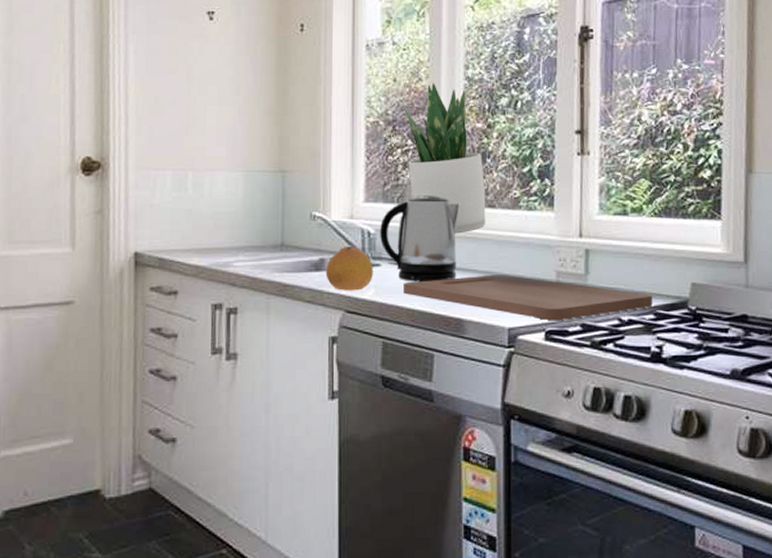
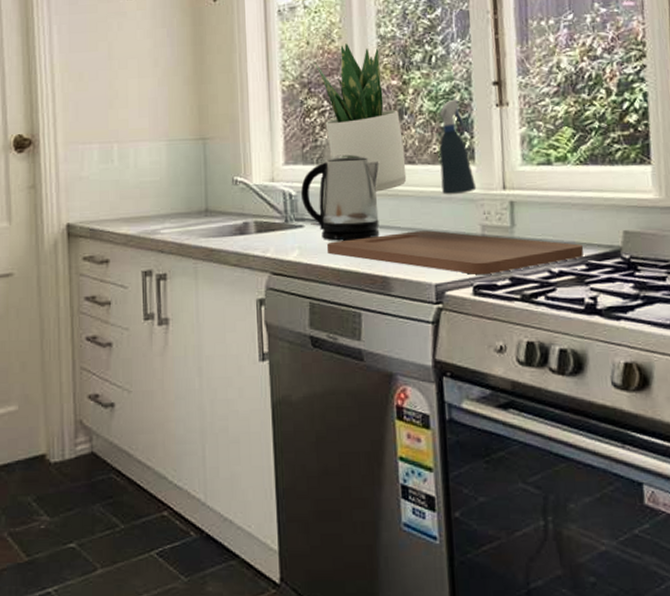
fruit: present [325,246,373,291] -> none [250,208,297,253]
spray bottle: none [520,145,554,240] -> present [438,99,477,195]

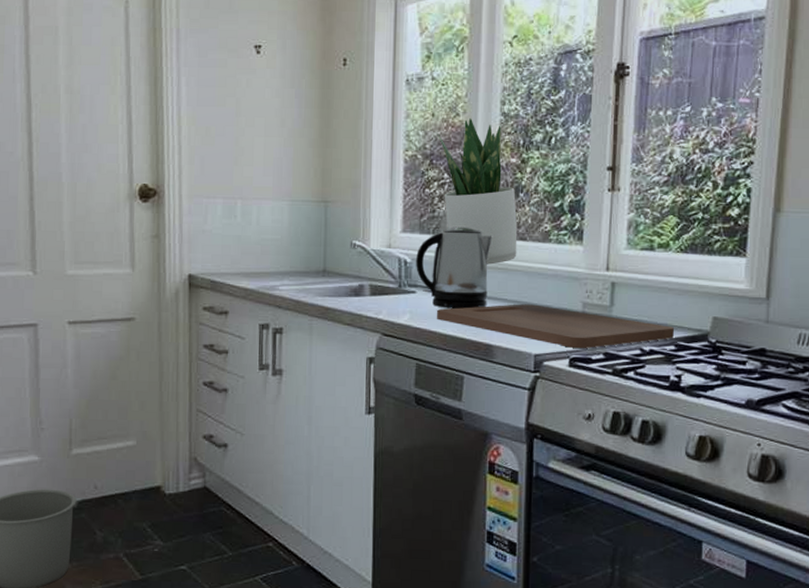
spray bottle: present [438,99,477,195] -> none [549,181,582,273]

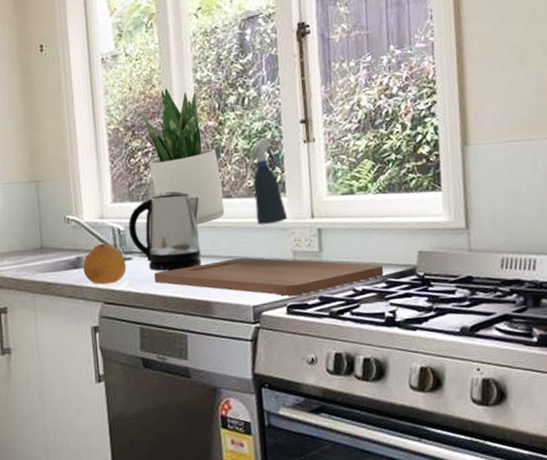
fruit: none [364,273,409,316] -> present [83,243,126,285]
spray bottle: none [549,181,582,273] -> present [252,137,288,225]

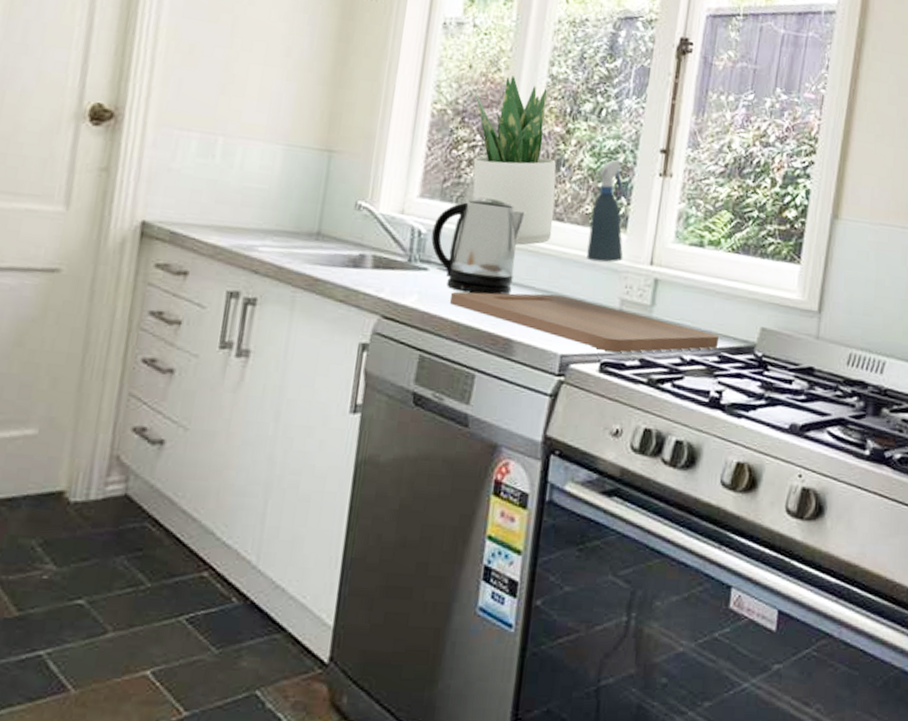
fruit: present [83,243,126,285] -> none [364,243,420,295]

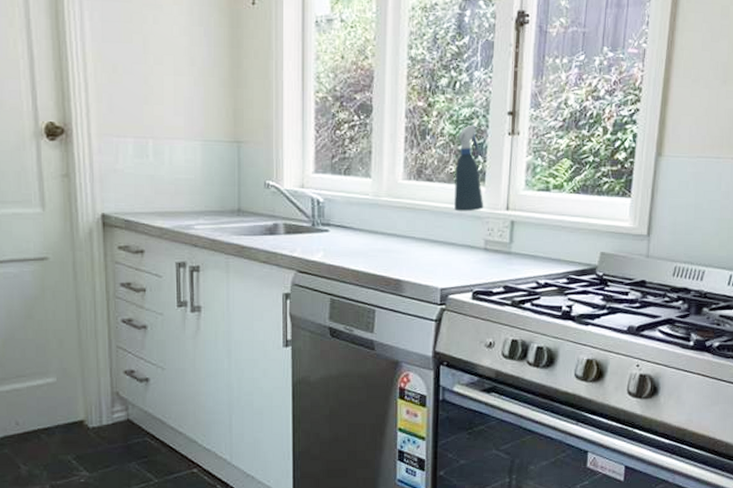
kettle: present [431,197,525,295] -> none [328,167,401,246]
cutting board: present [449,291,720,353] -> none [348,241,567,283]
planter: present [472,76,557,246] -> none [346,61,425,204]

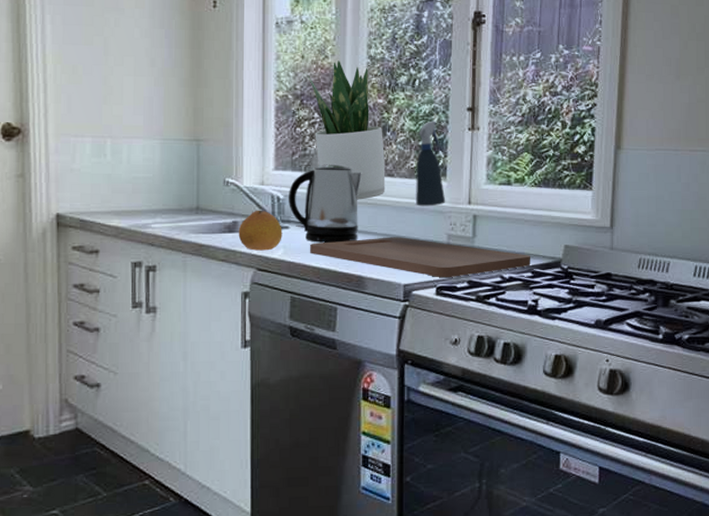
fruit: none [279,212,322,253] -> present [238,210,282,251]
kettle: none [328,167,401,246] -> present [289,164,362,243]
planter: none [346,61,425,204] -> present [307,60,386,200]
cutting board: none [348,241,567,283] -> present [309,237,531,278]

